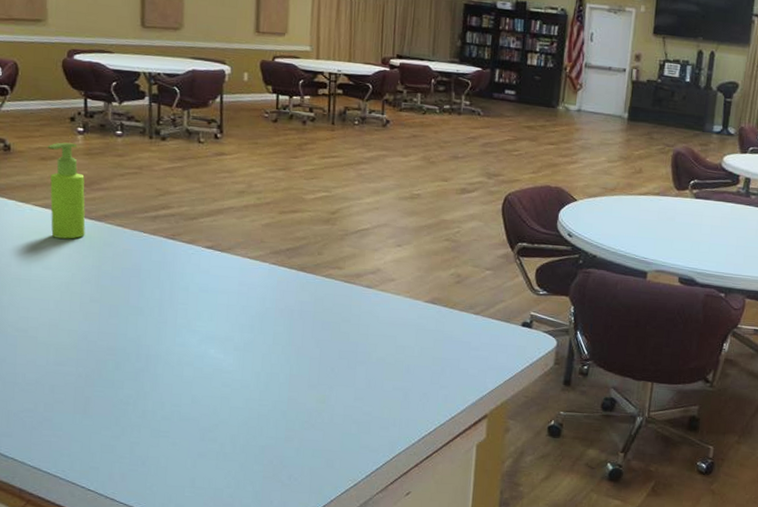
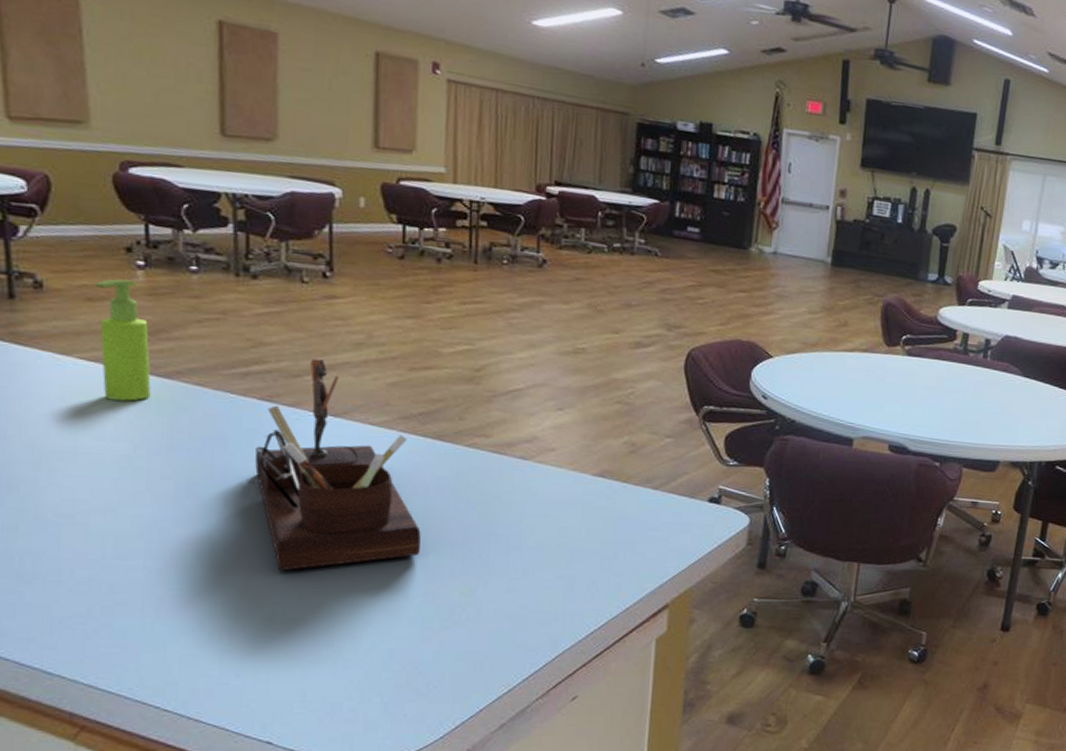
desk organizer: none [160,203,287,379] -> present [254,357,421,571]

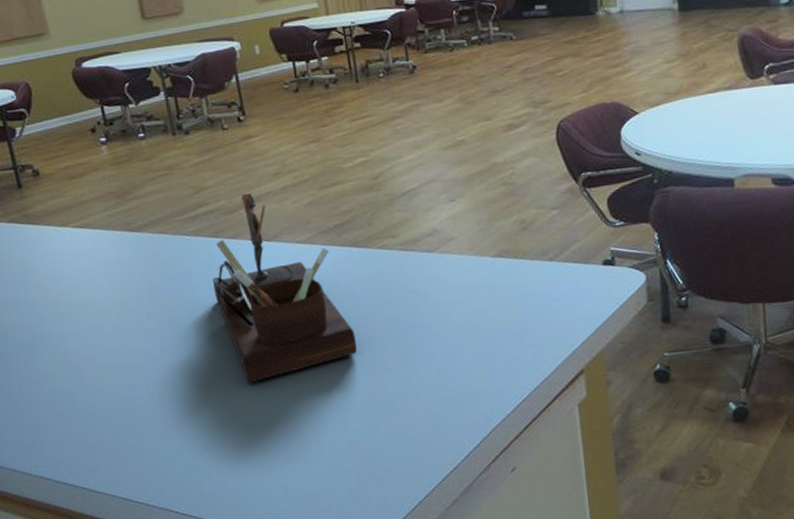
soap dispenser: present [95,278,151,401] -> none [74,155,129,258]

